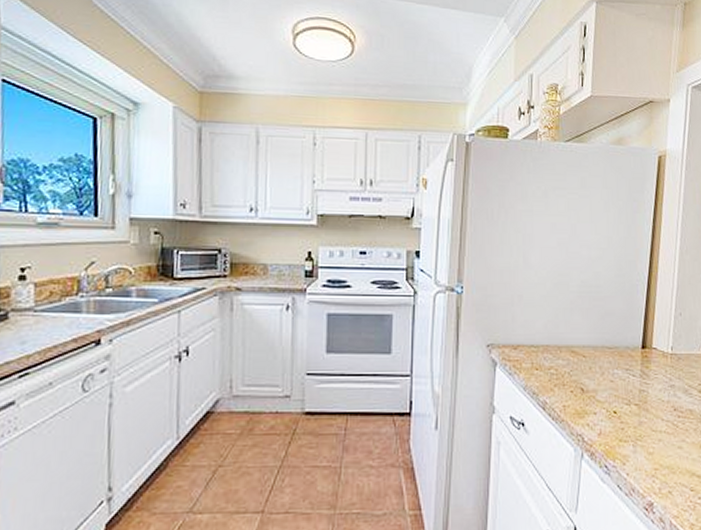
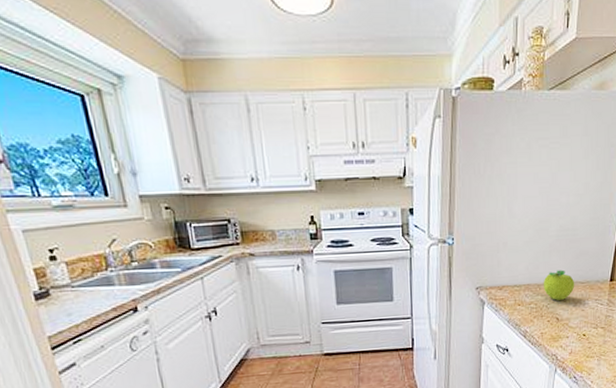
fruit: none [564,331,602,367] -> present [543,269,575,300]

